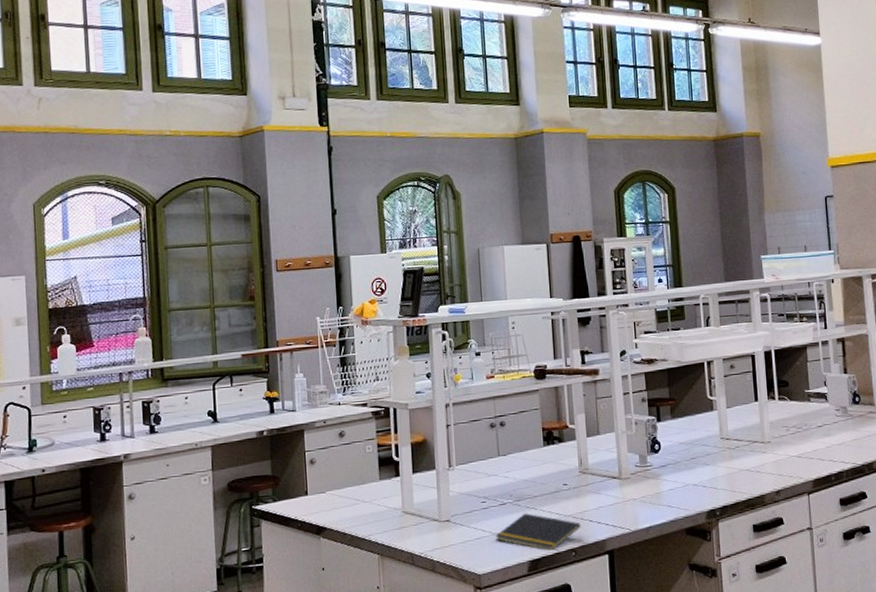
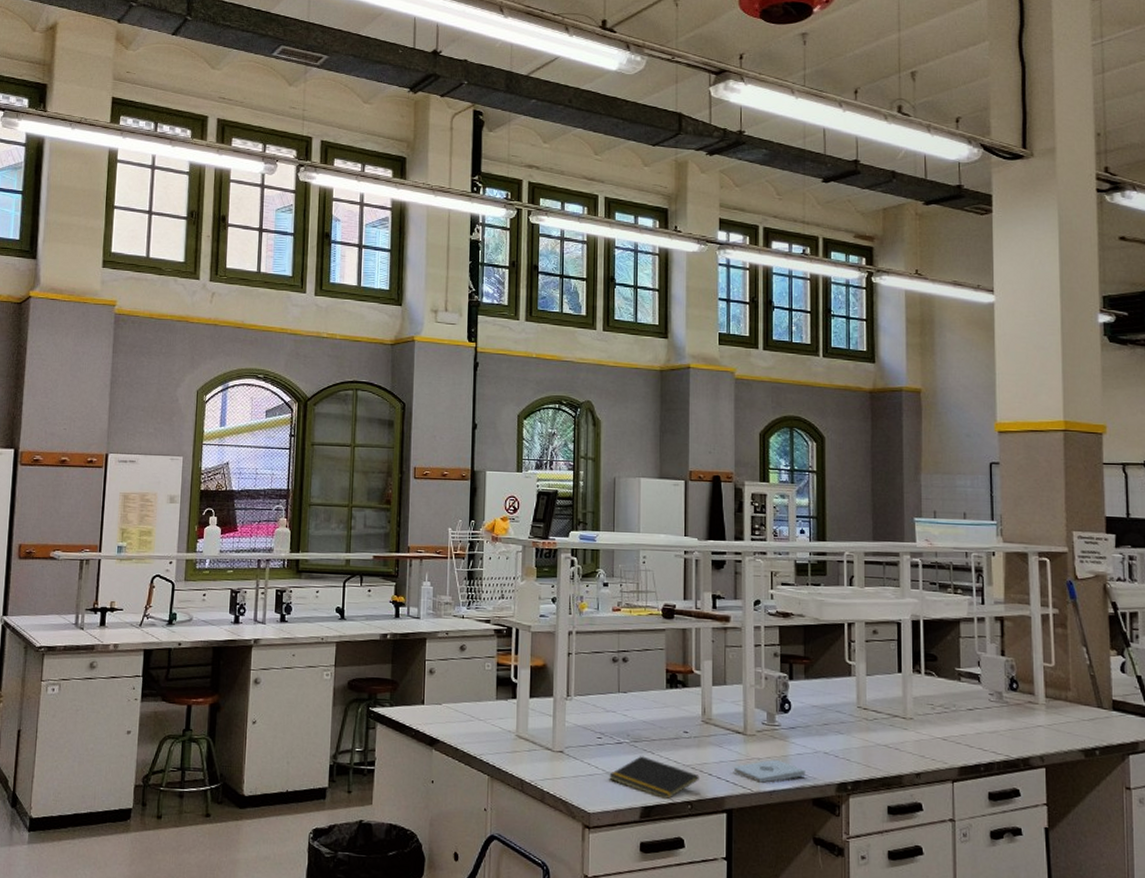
notepad: none [611,497,678,521] -> present [733,759,806,783]

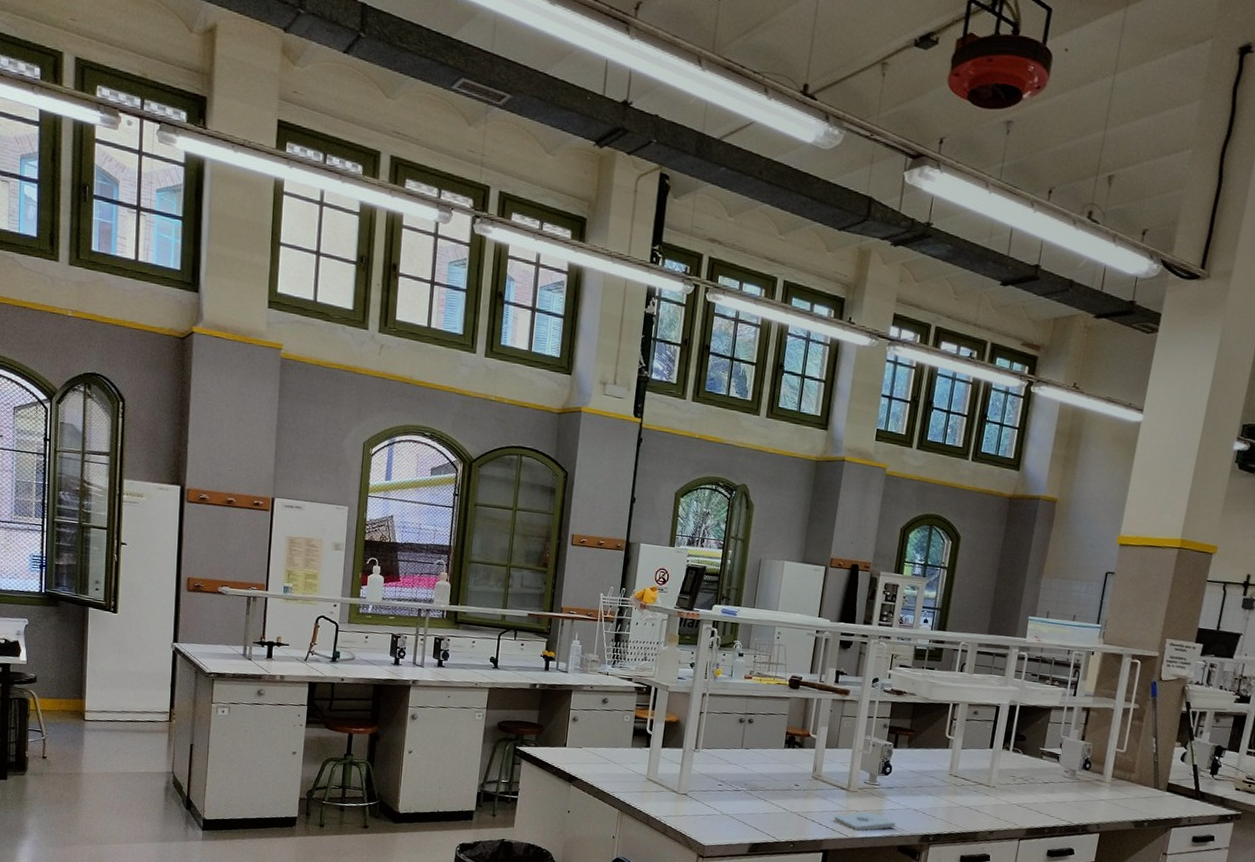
notepad: present [608,756,699,799] -> none [724,802,804,838]

